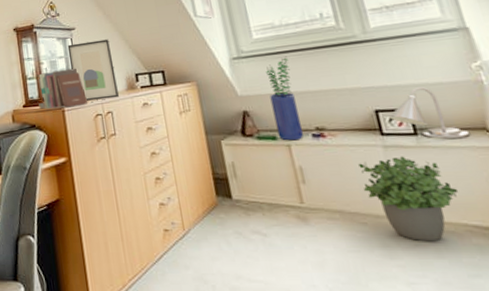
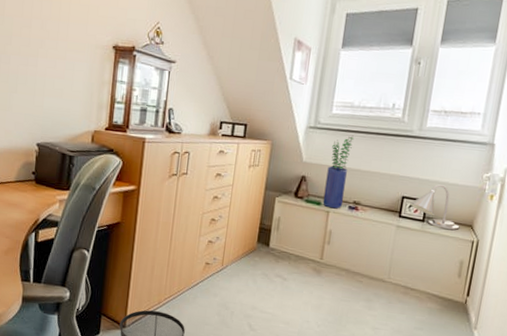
books: present [35,68,89,110] -> none [121,99,170,141]
picture frame: present [67,39,119,101] -> none [161,77,206,140]
potted plant: present [358,156,459,242] -> none [369,235,434,302]

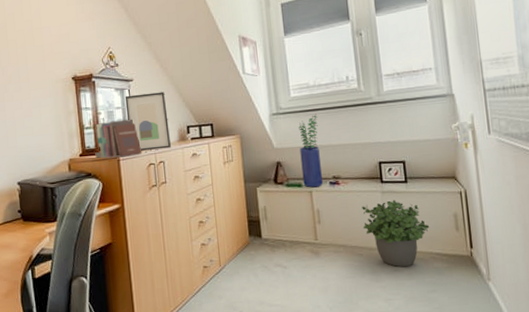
books: none [121,99,170,141] -> present [92,119,143,159]
picture frame: none [161,77,206,140] -> present [125,92,171,151]
potted plant: none [369,235,434,302] -> present [362,200,430,267]
table lamp: present [410,184,460,231] -> none [388,143,444,186]

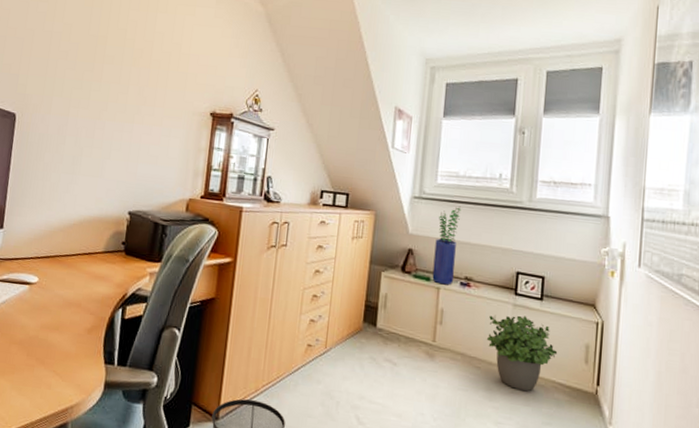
books: present [92,119,143,159] -> none [217,167,268,211]
picture frame: present [125,92,171,151] -> none [259,144,306,210]

